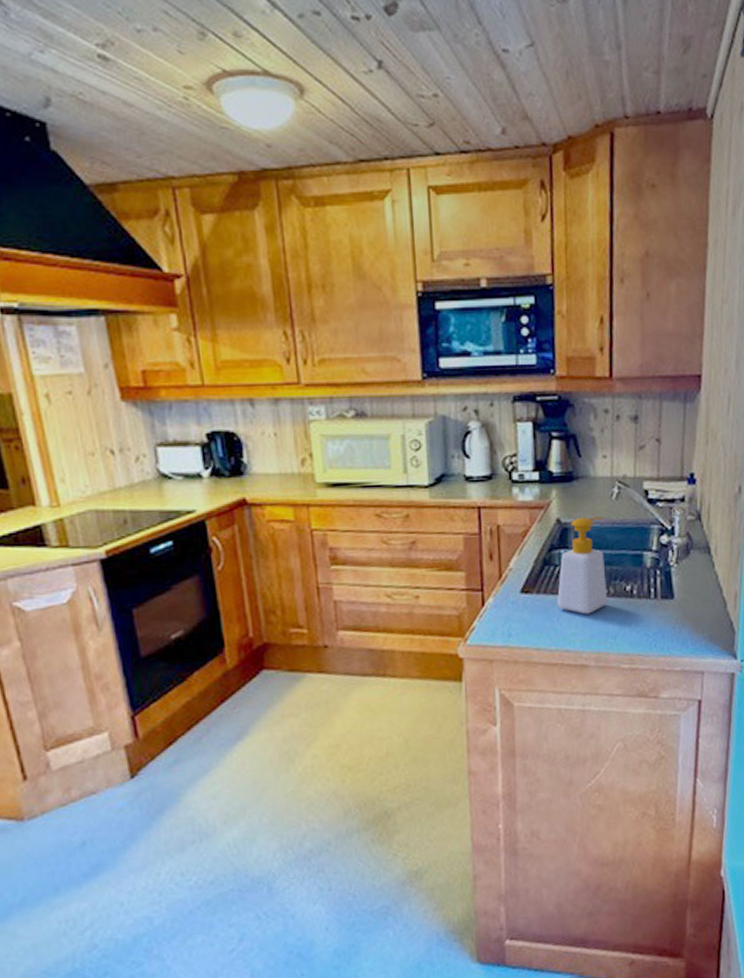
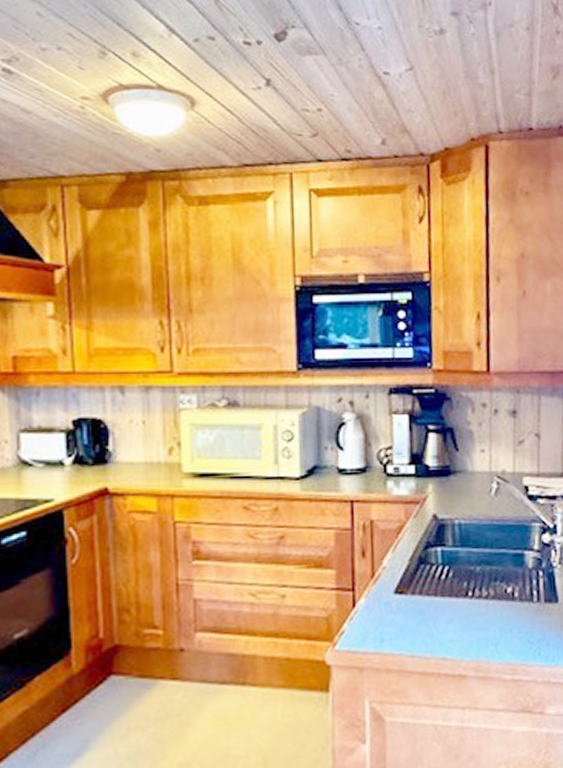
soap bottle: present [556,517,608,614] -> none [433,513,487,618]

